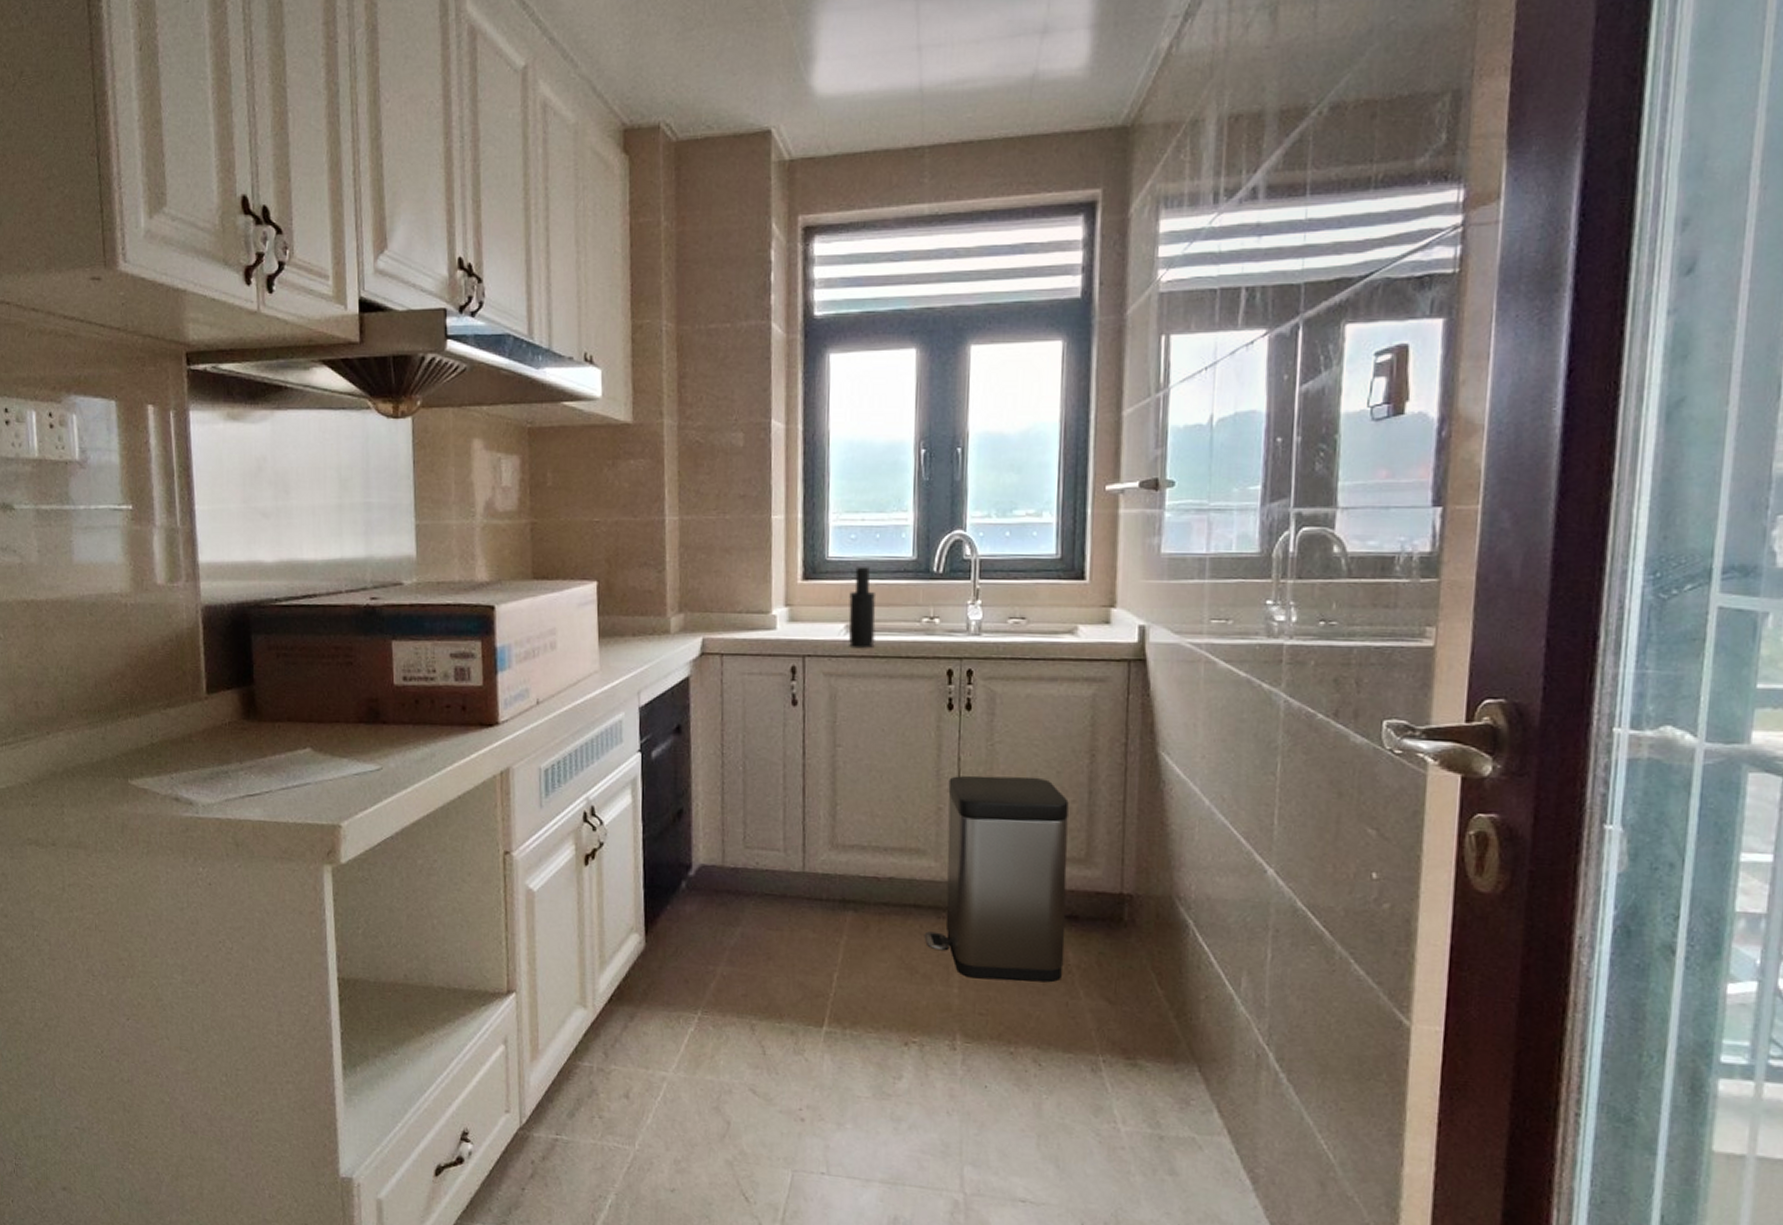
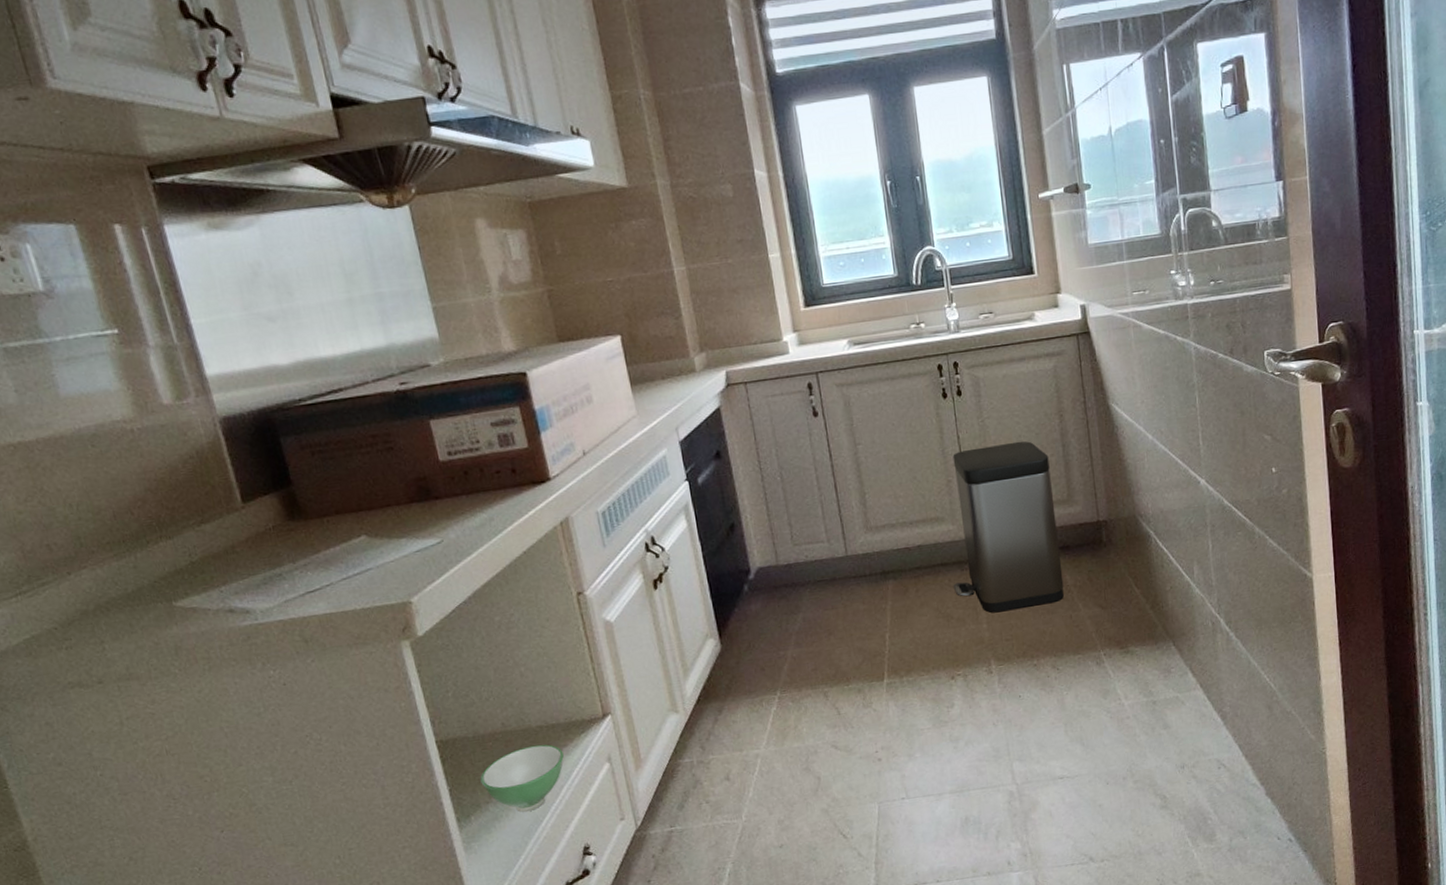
bowl: none [373,1006,460,1077] -> present [480,744,564,812]
soap dispenser: present [848,567,877,650] -> none [846,288,875,360]

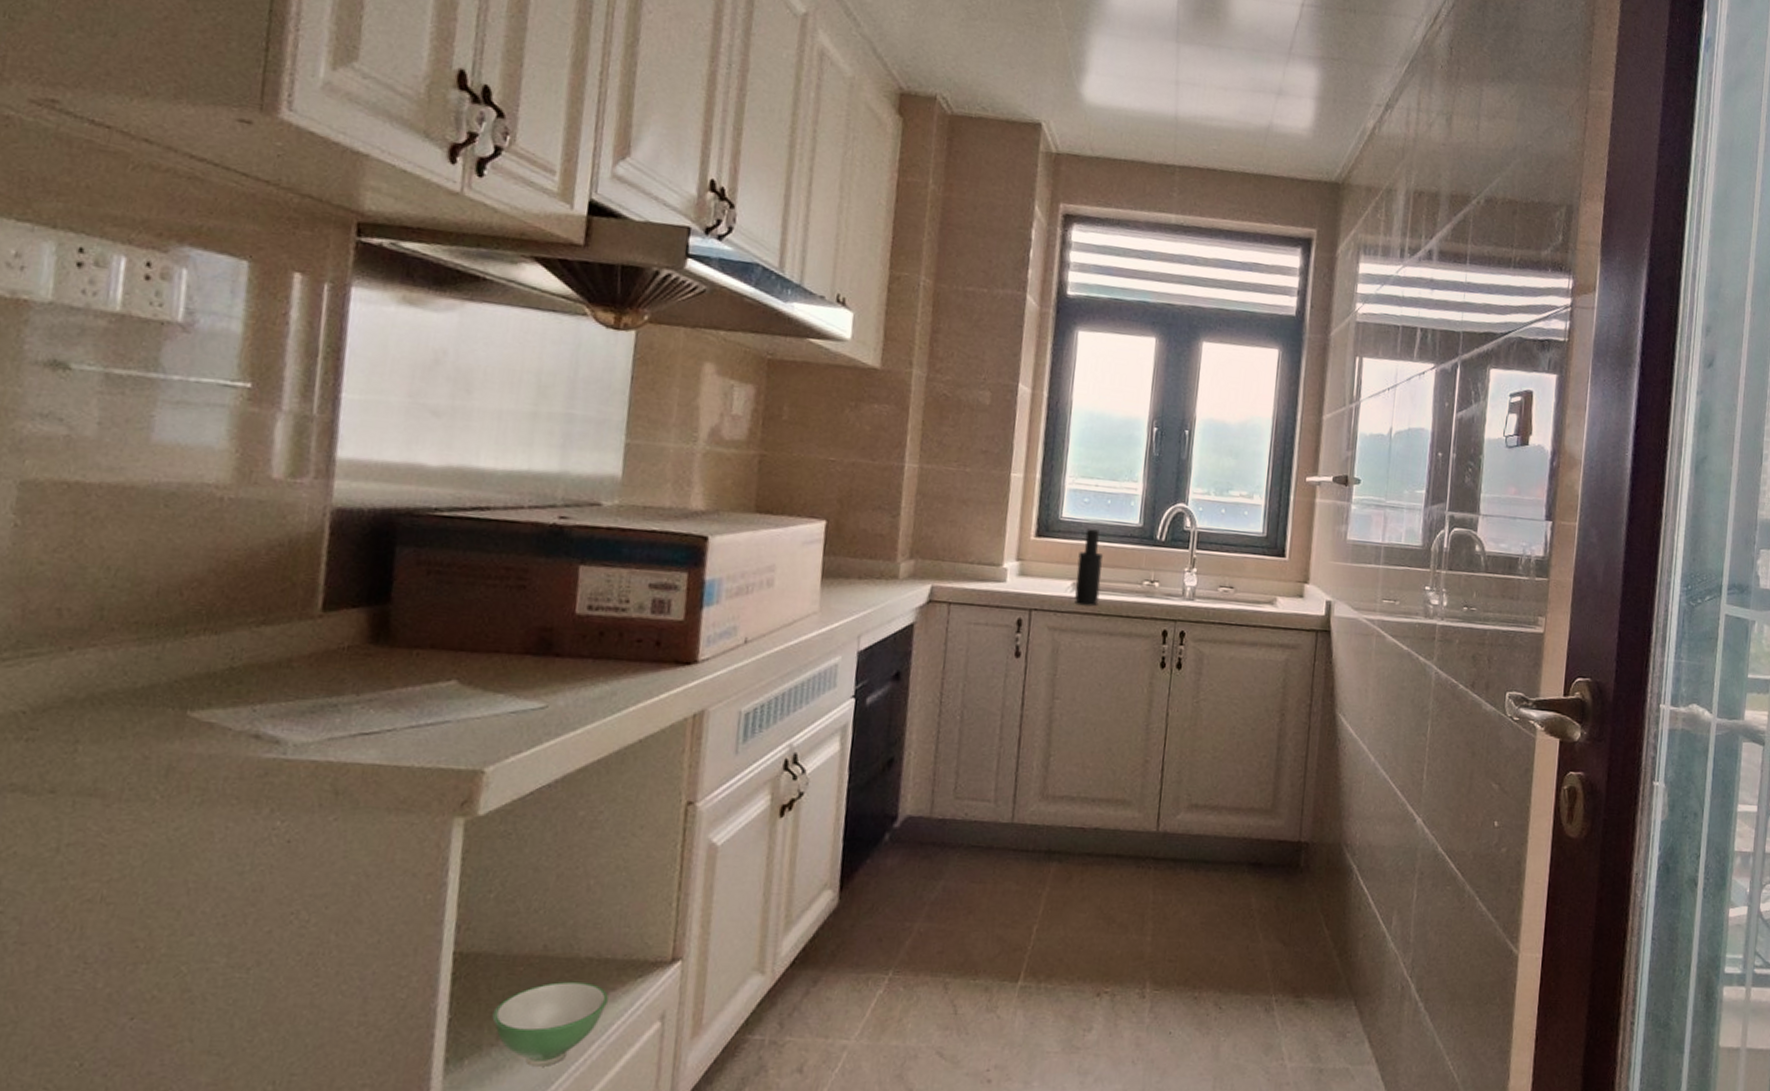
soap dispenser: none [846,288,875,360] -> present [1074,528,1104,608]
pedal bin: present [952,441,1064,613] -> none [1123,730,1260,927]

